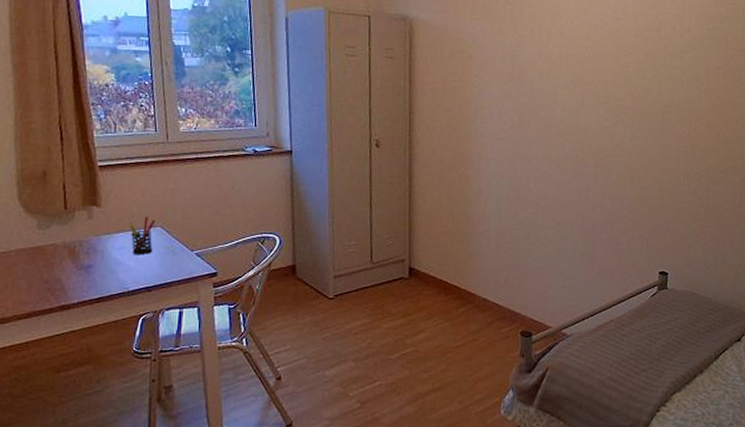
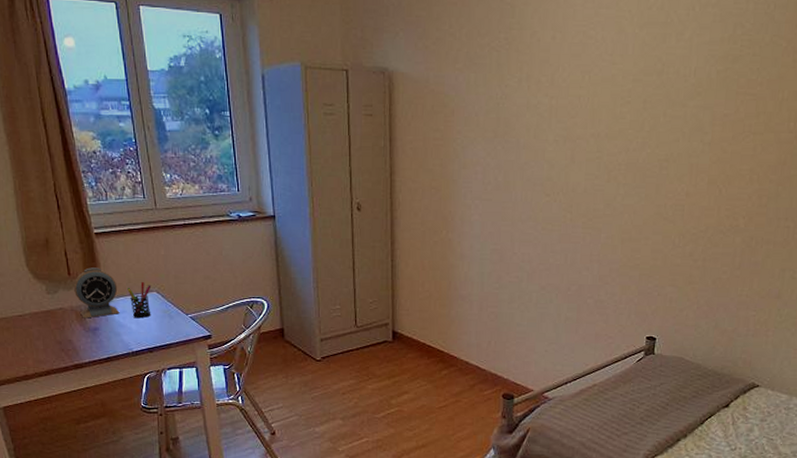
alarm clock: none [69,201,118,255] -> present [74,267,120,319]

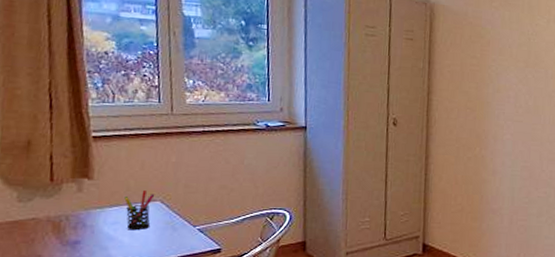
alarm clock: present [74,267,120,319] -> none [55,173,113,230]

